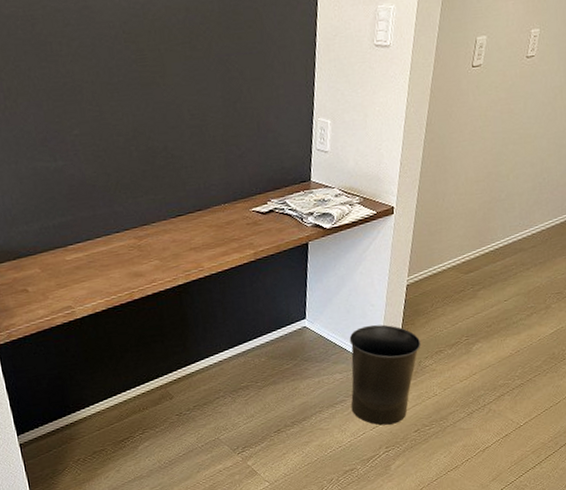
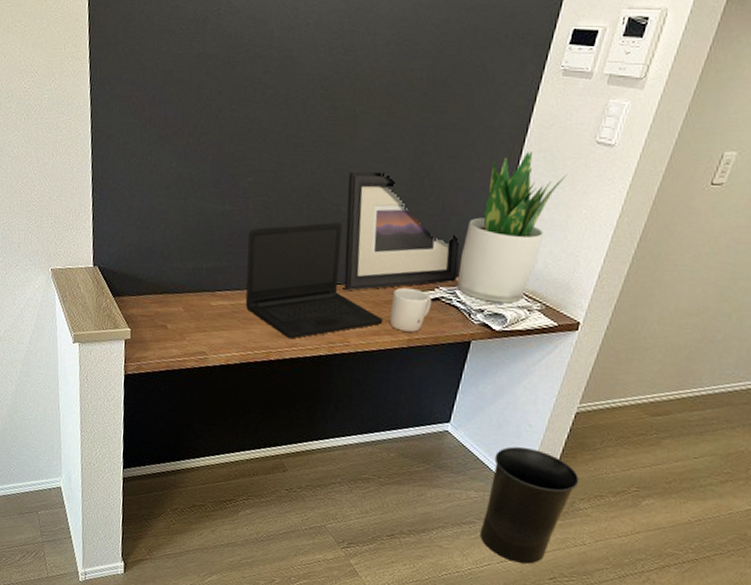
laptop: none [86,158,229,276] -> present [245,222,383,339]
picture frame: none [167,104,284,219] -> present [344,171,460,290]
mug: none [231,205,268,247] -> present [389,287,432,332]
planter: none [283,62,358,205] -> present [457,151,568,304]

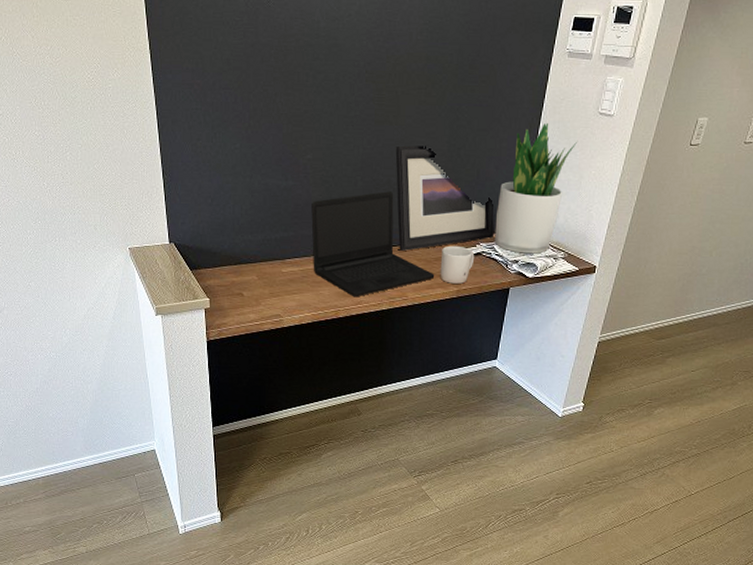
waste bin: present [479,446,580,564] -> none [528,374,605,473]

